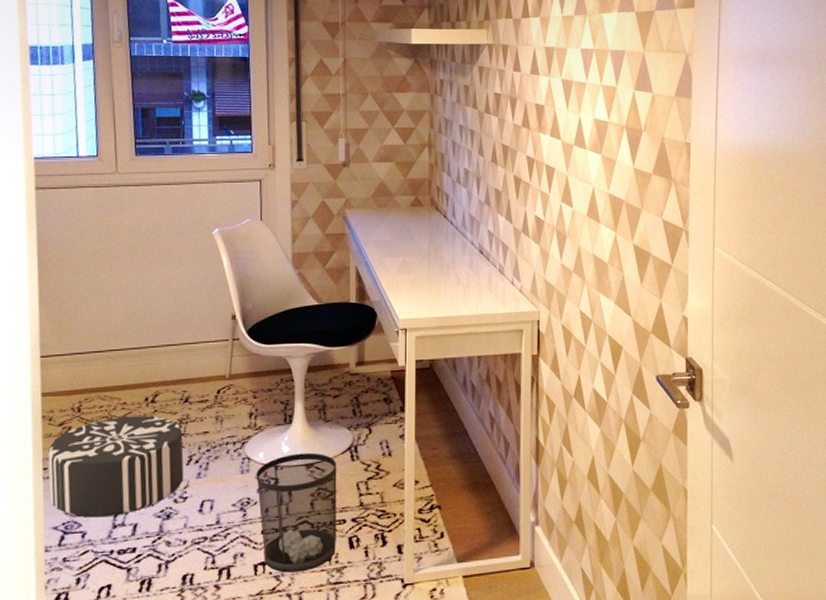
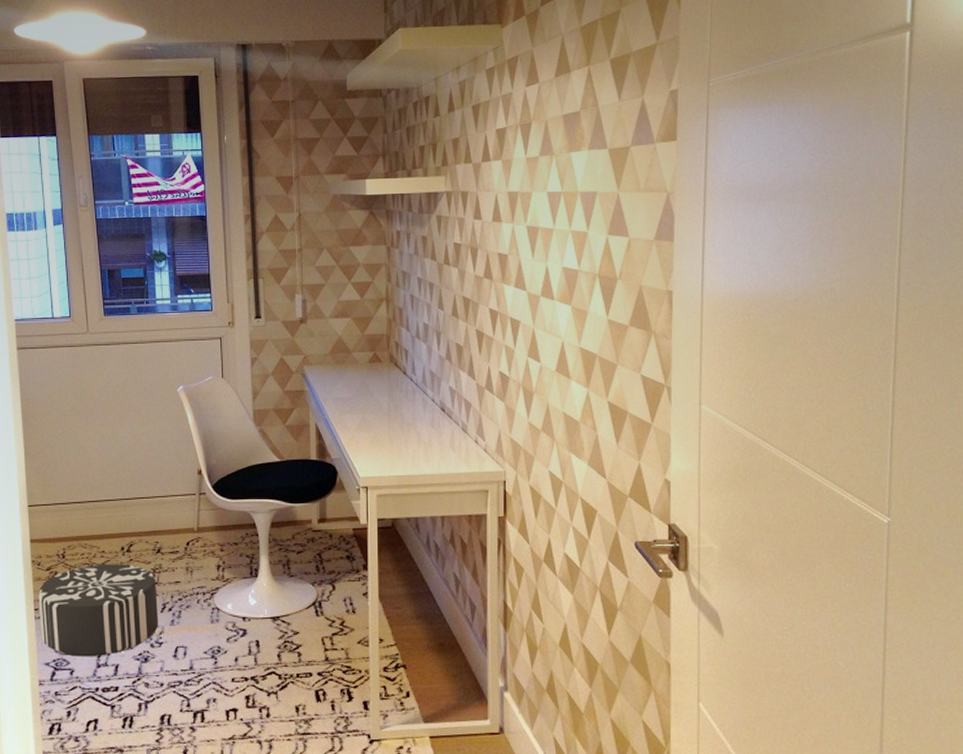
waste bin: present [256,452,337,573] -> none [225,606,303,721]

